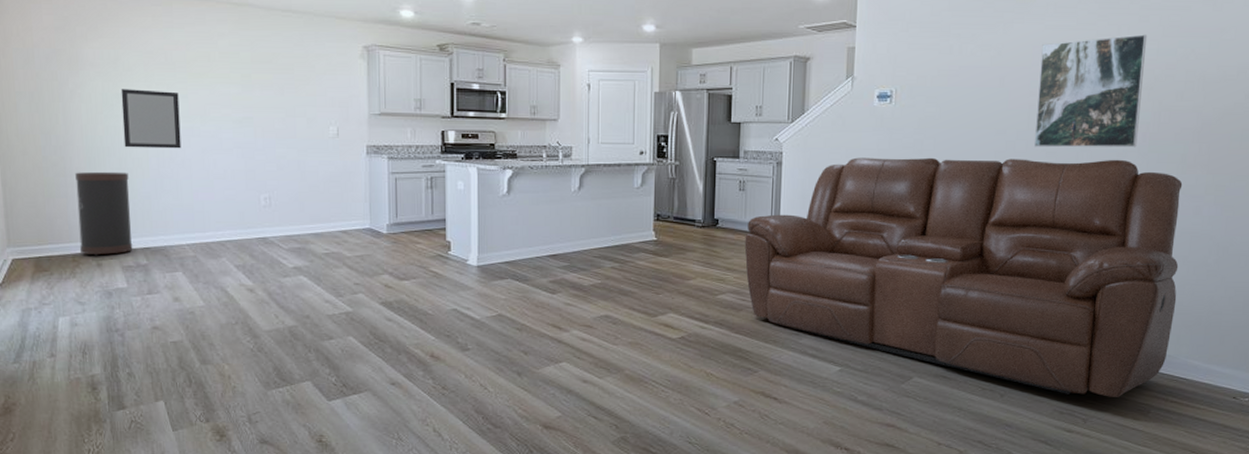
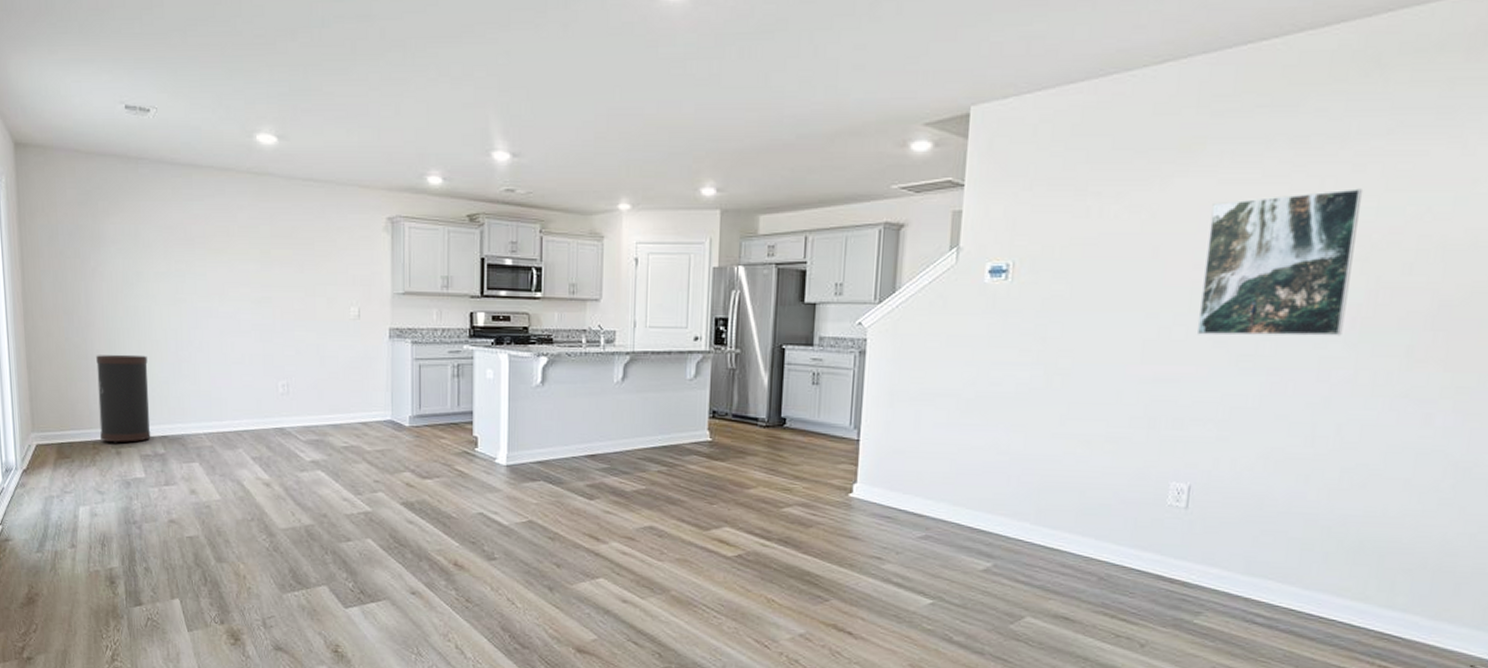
home mirror: present [121,89,182,149] -> none [140,267,200,331]
sofa: present [744,157,1183,397] -> none [817,346,1407,656]

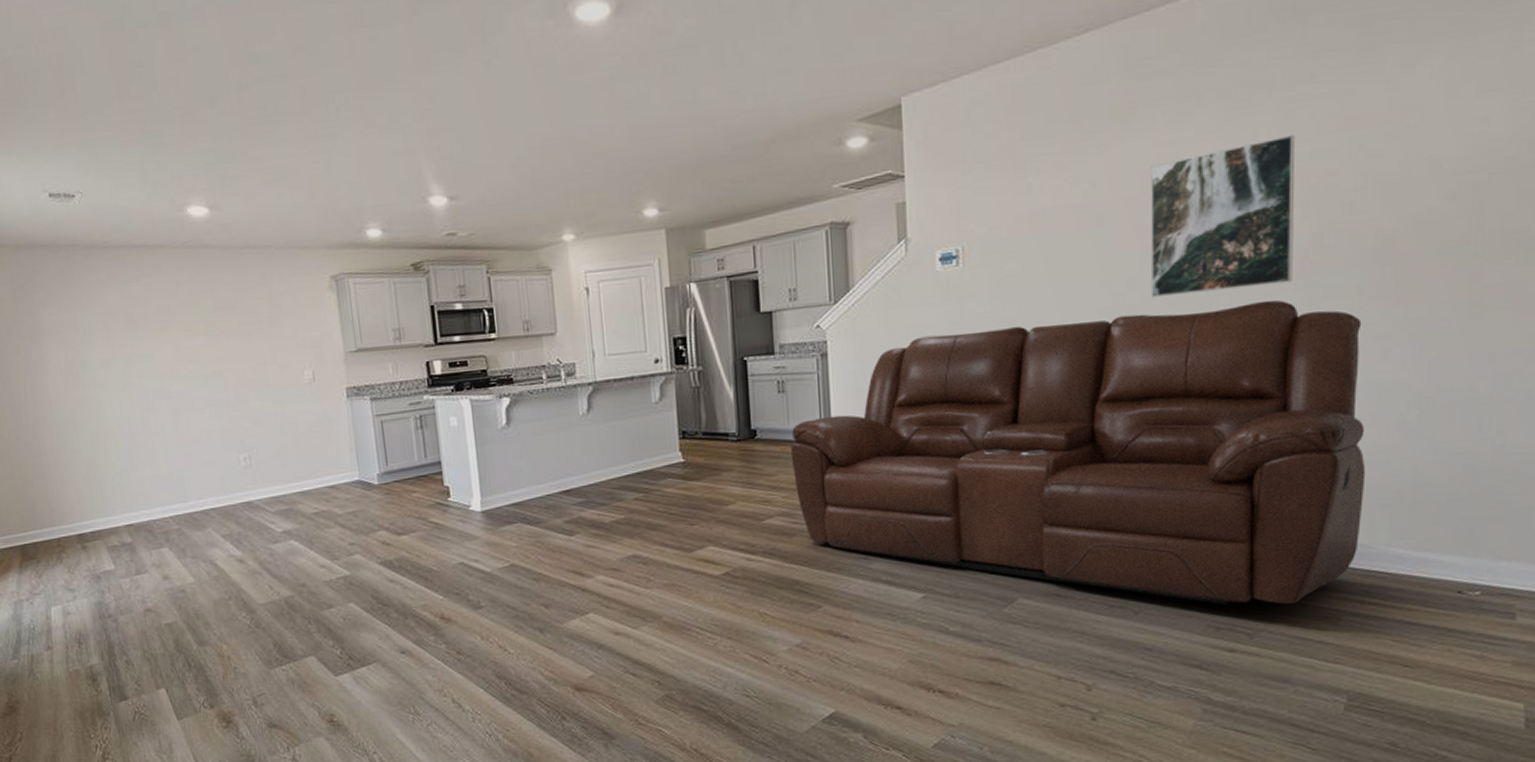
trash can: present [96,354,151,443] -> none [49,445,116,538]
sofa: none [817,346,1407,656] -> present [790,299,1366,605]

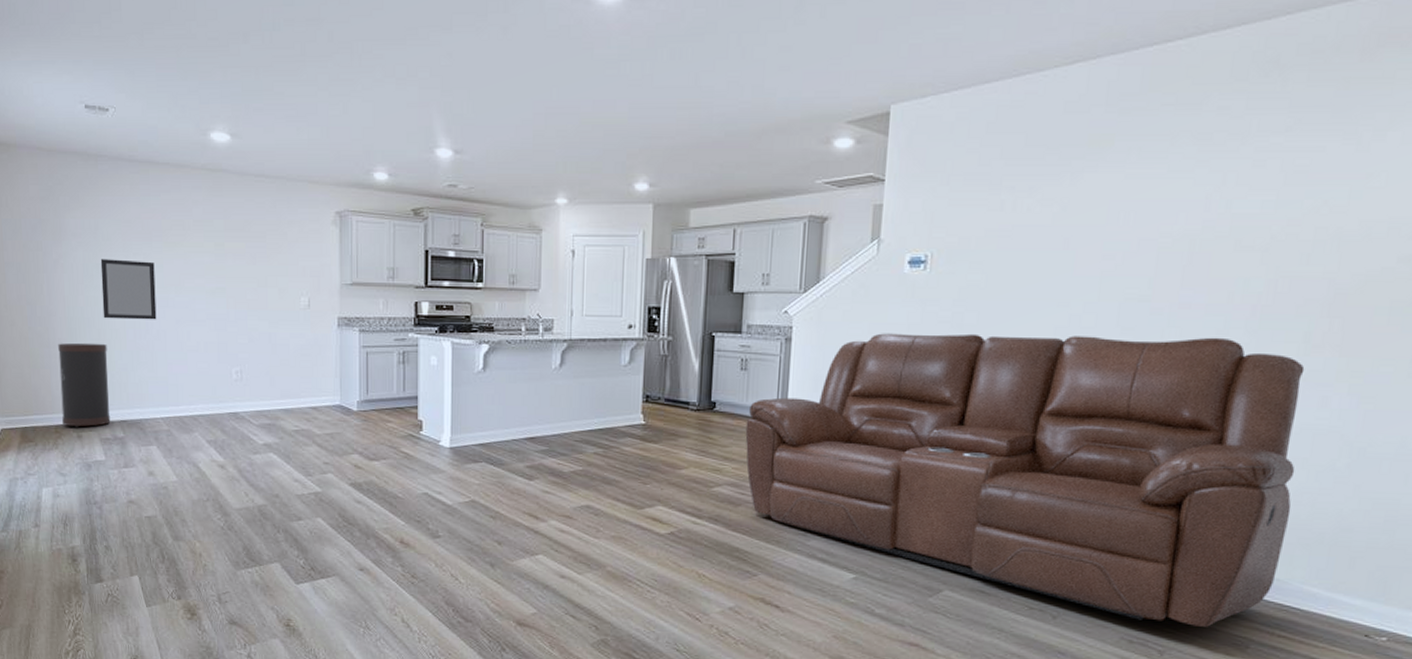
trash can: none [49,445,116,538] -> present [58,342,111,427]
home mirror: none [84,352,153,419] -> present [100,259,157,320]
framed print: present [1150,135,1296,298] -> none [1105,183,1264,323]

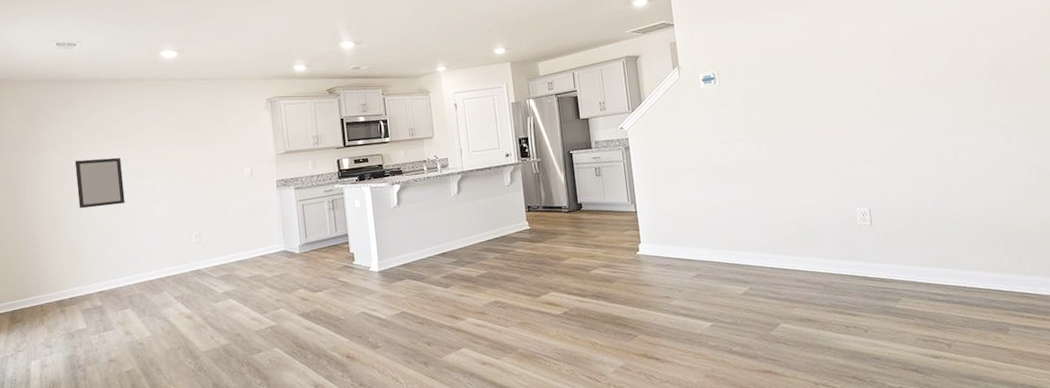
trash can: present [58,342,111,427] -> none [41,229,90,304]
sofa: present [745,333,1305,627] -> none [607,103,1013,323]

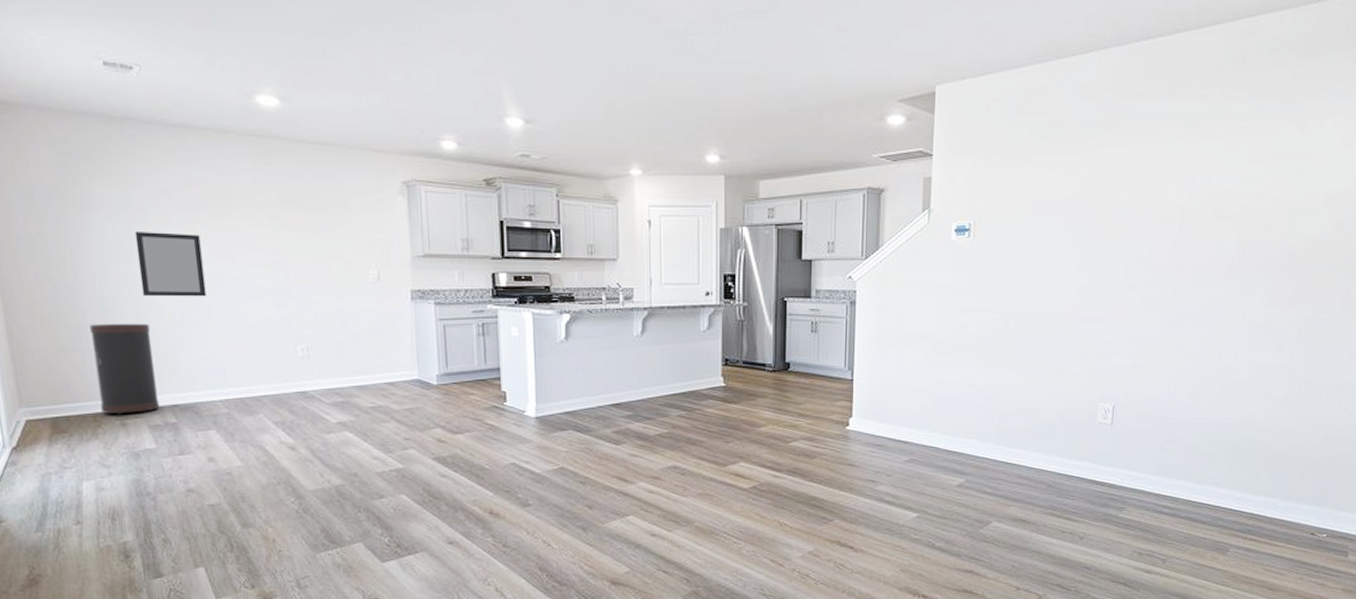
trash can: none [41,229,90,304] -> present [89,323,160,415]

